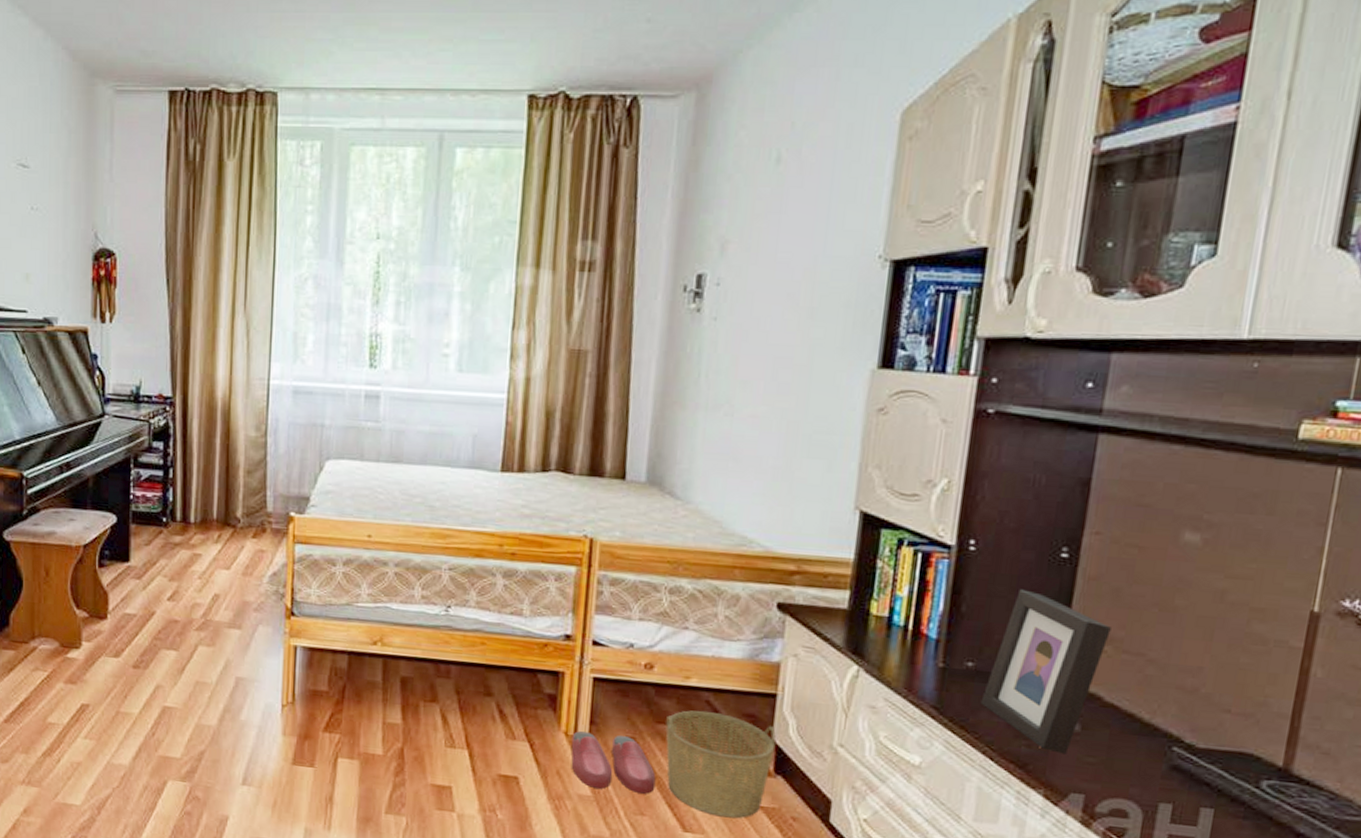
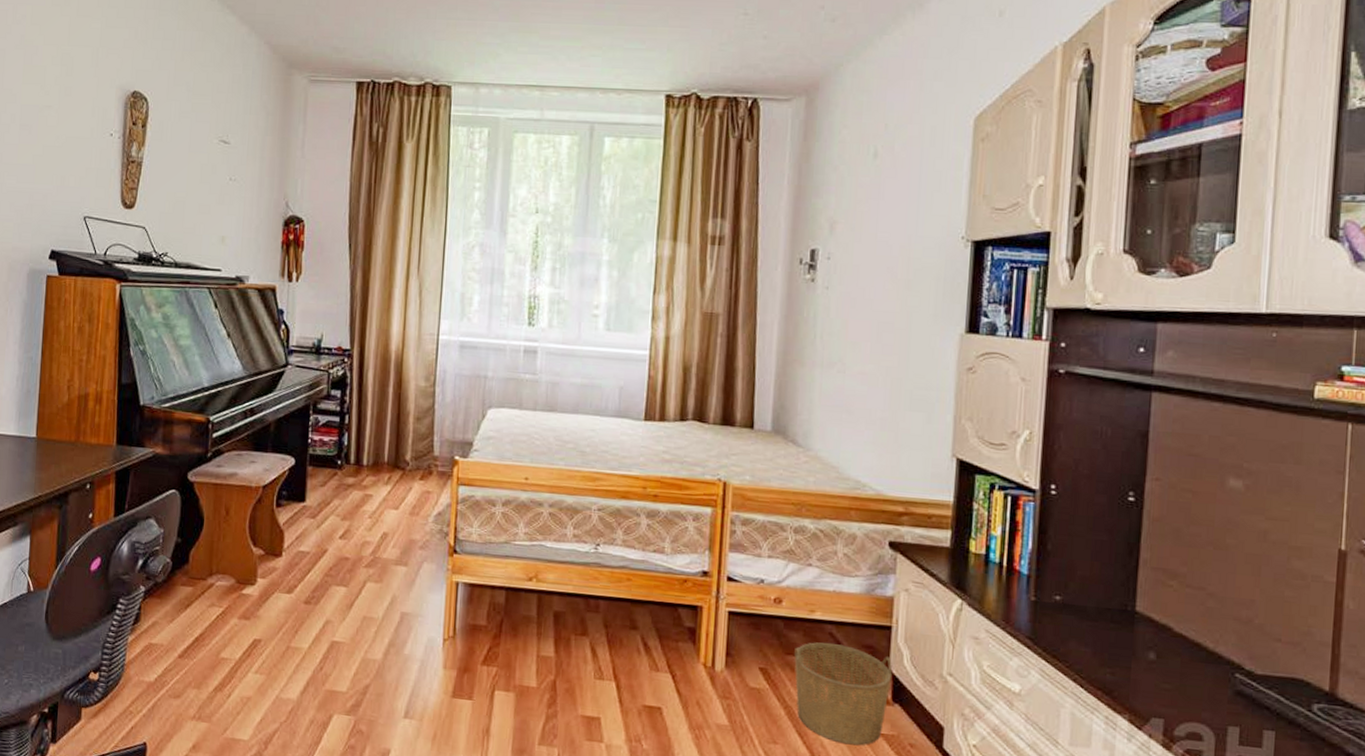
slippers: present [571,731,656,794] -> none [709,663,787,723]
picture frame: present [980,589,1111,754] -> none [1069,529,1175,681]

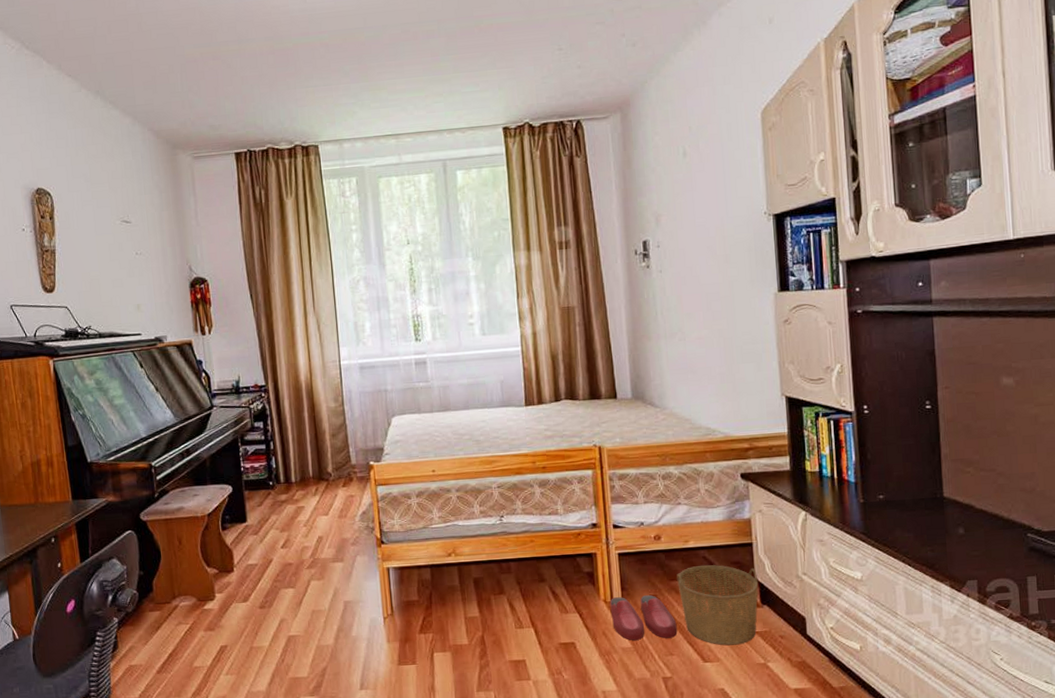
slippers: none [709,663,787,723] -> present [610,595,678,640]

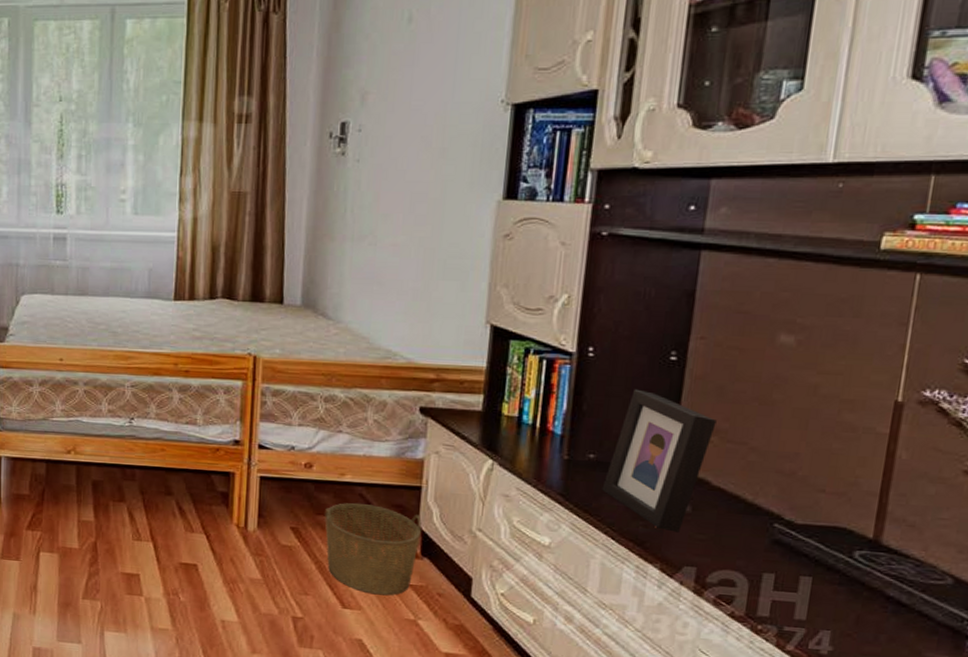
slippers: present [610,595,678,640] -> none [242,523,318,576]
picture frame: none [894,436,970,553] -> present [602,389,717,533]

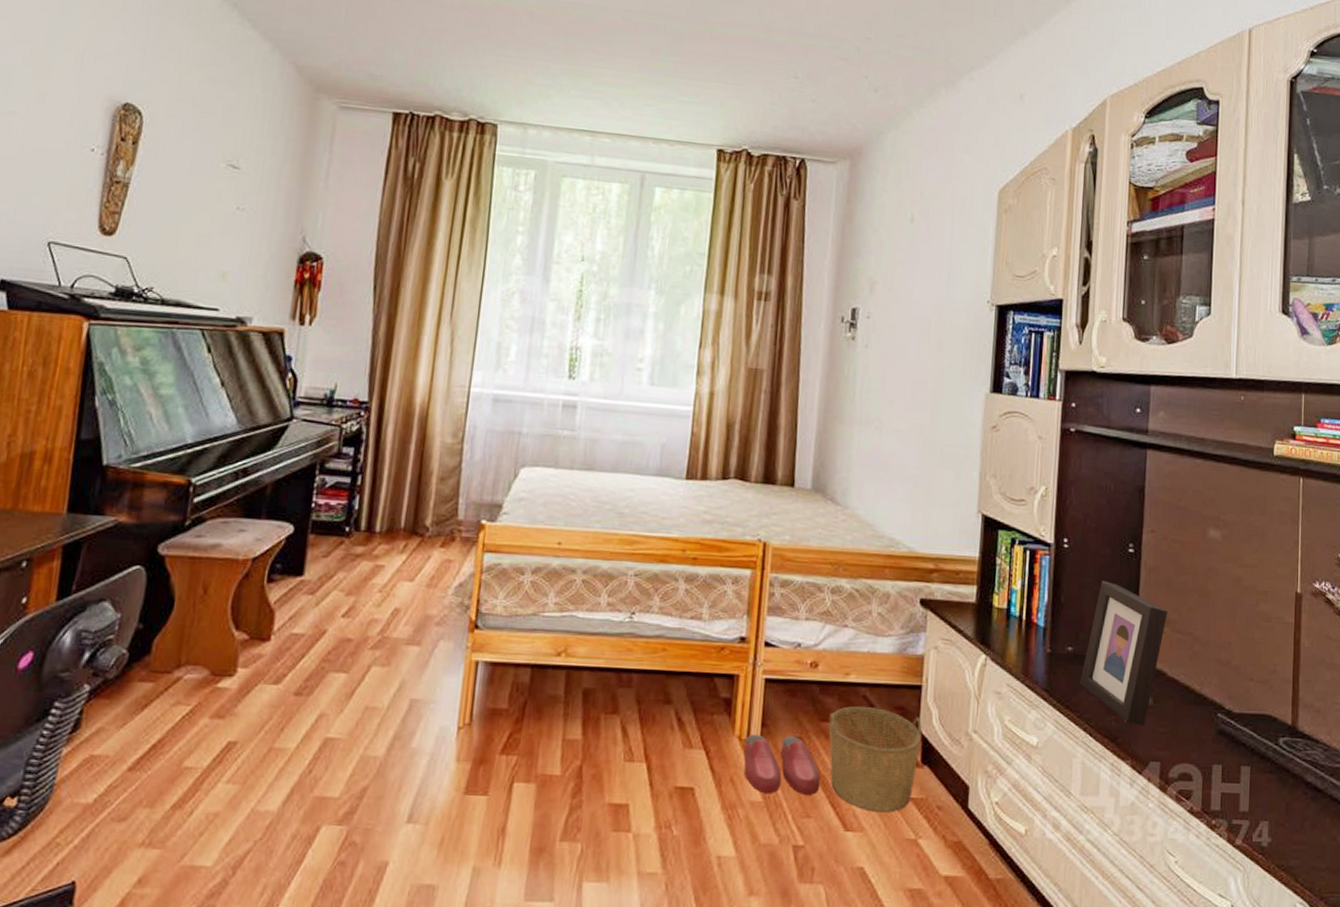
slippers: none [242,523,318,576] -> present [744,735,821,795]

